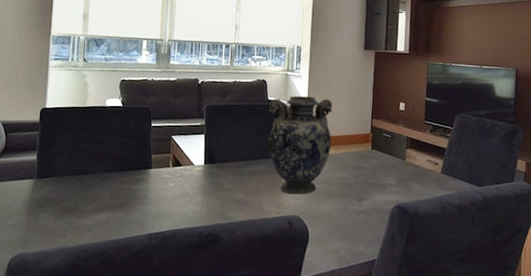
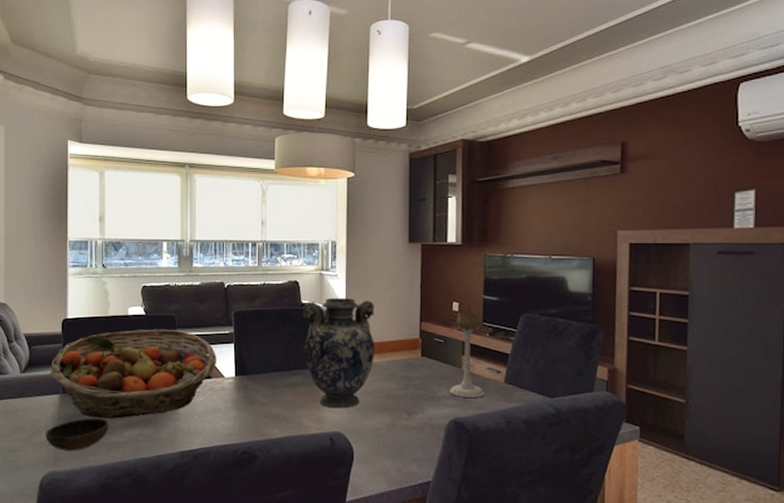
bowl: none [17,202,81,234] -> present [46,418,109,451]
fruit basket: none [25,119,188,203] -> present [50,329,217,419]
candle holder: none [394,110,424,187] -> present [449,310,484,399]

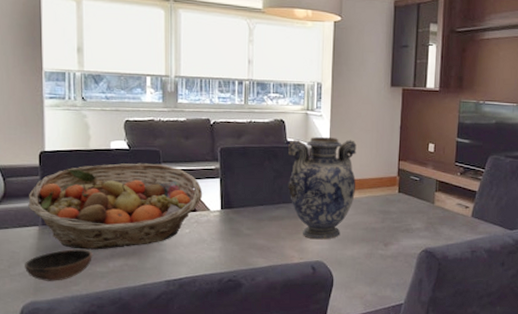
candle holder: present [449,310,484,399] -> none [422,151,453,231]

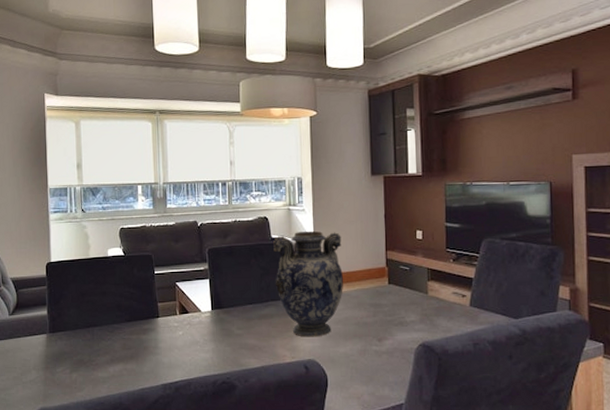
bowl: present [25,249,92,281] -> none [35,355,94,388]
fruit basket: present [28,163,203,250] -> none [37,268,194,355]

